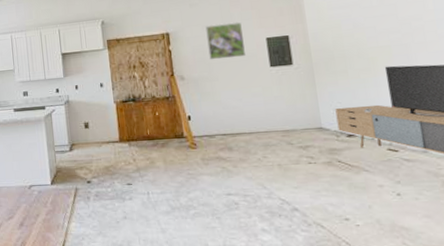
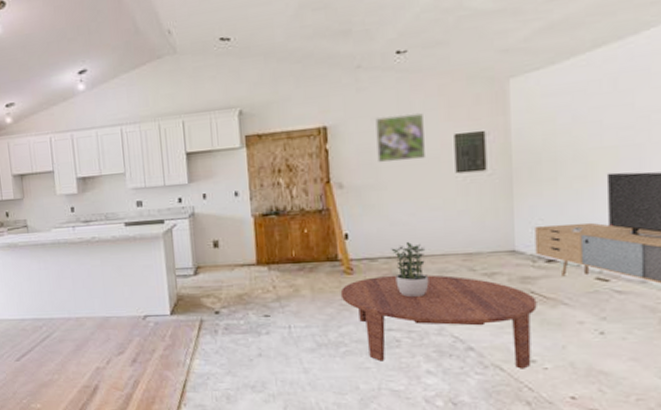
coffee table: none [187,148,346,226] -> present [340,274,537,369]
potted plant: none [225,121,258,166] -> present [391,241,429,297]

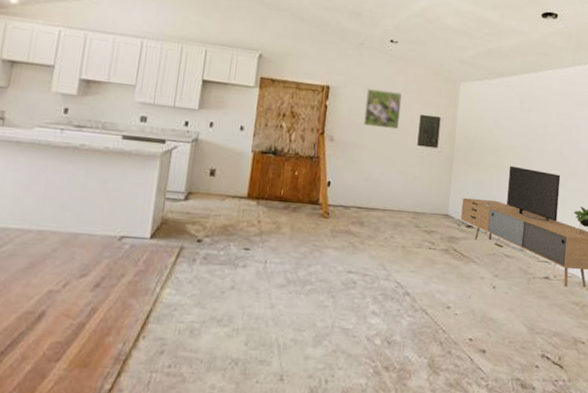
coffee table: present [340,274,537,369] -> none [315,223,457,314]
potted plant: present [391,241,429,297] -> none [361,195,387,245]

